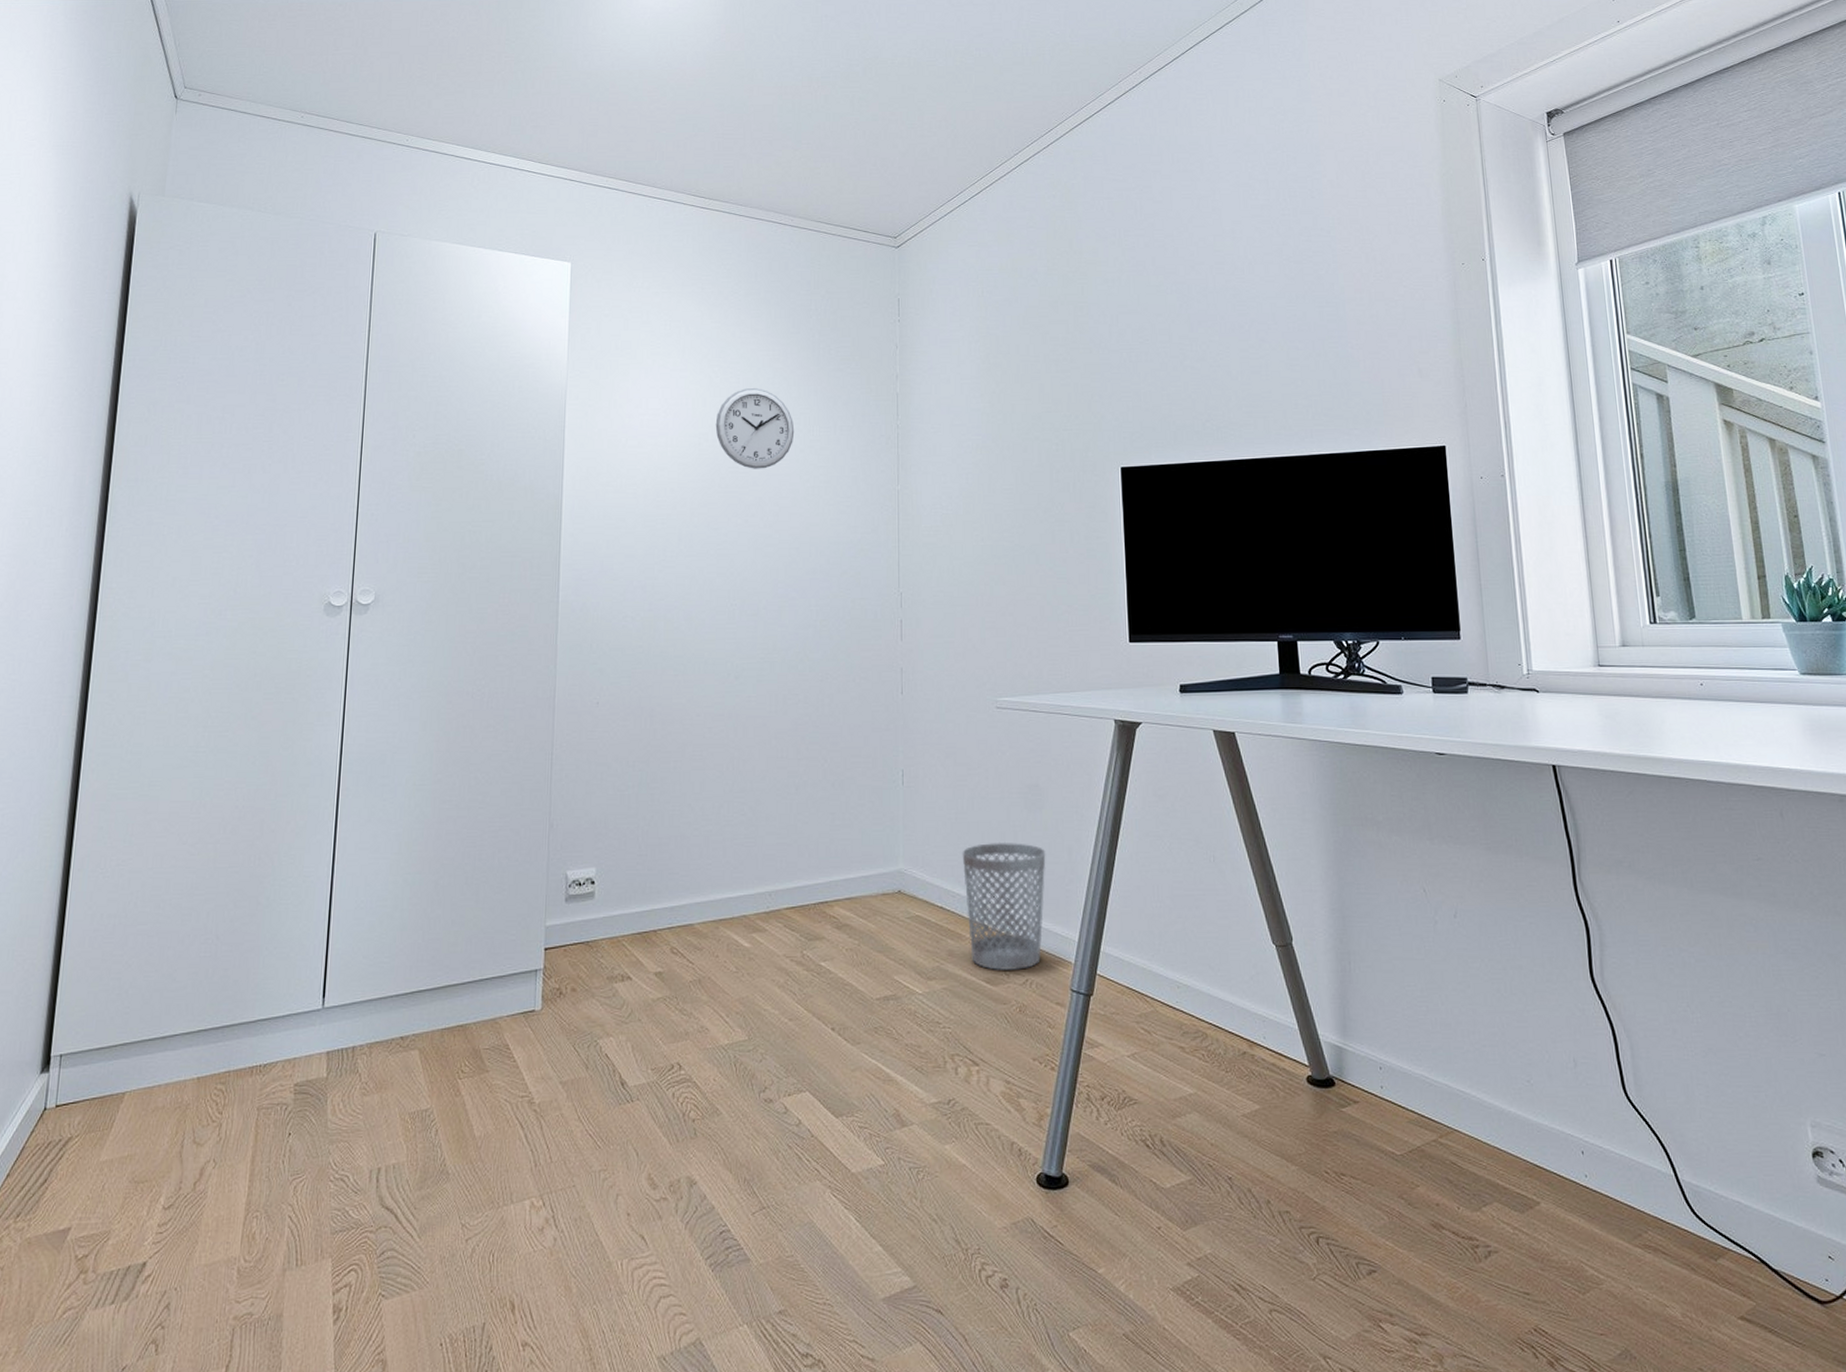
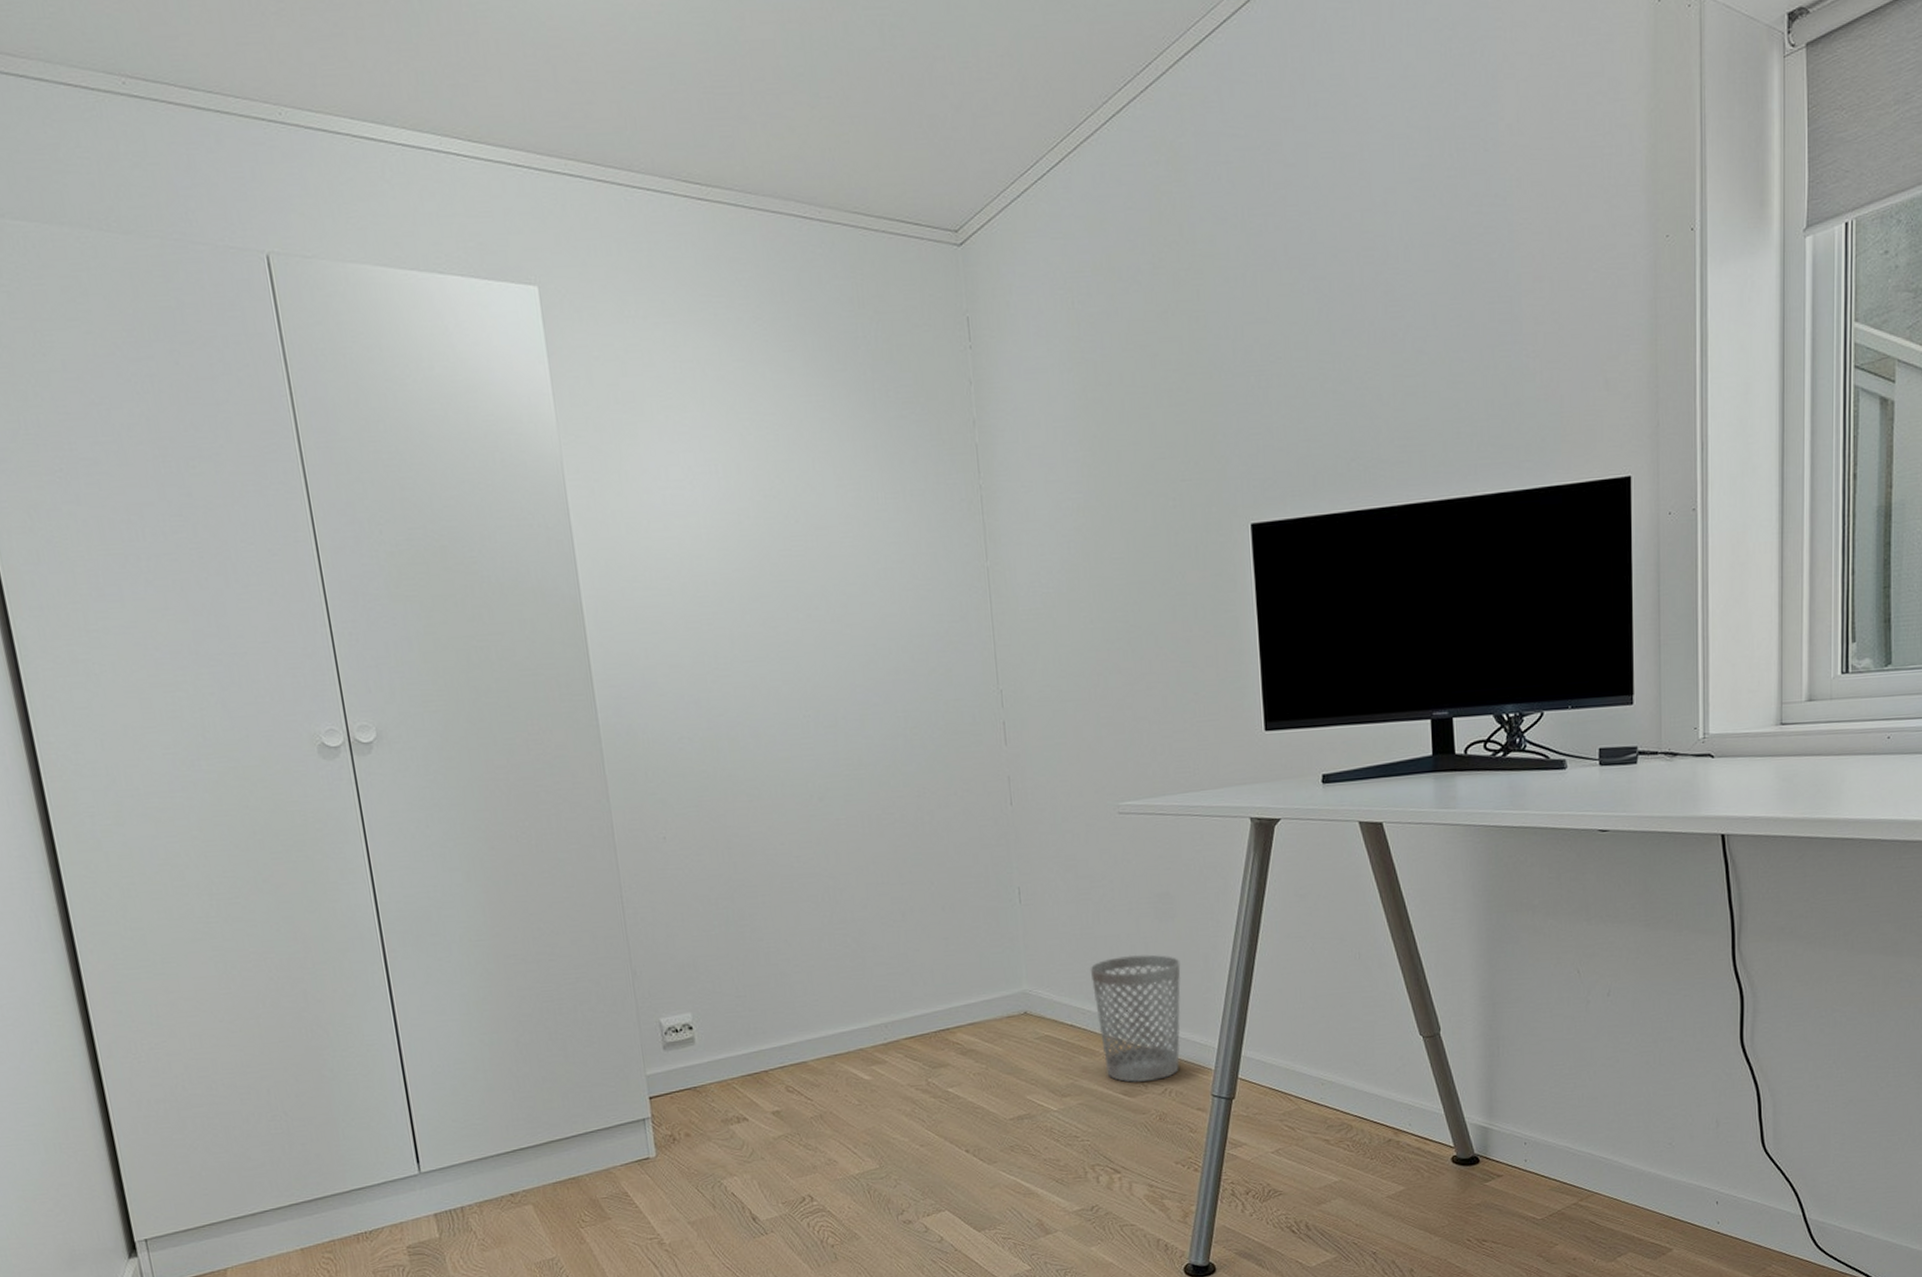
wall clock: present [715,387,795,469] -> none [755,445,855,551]

